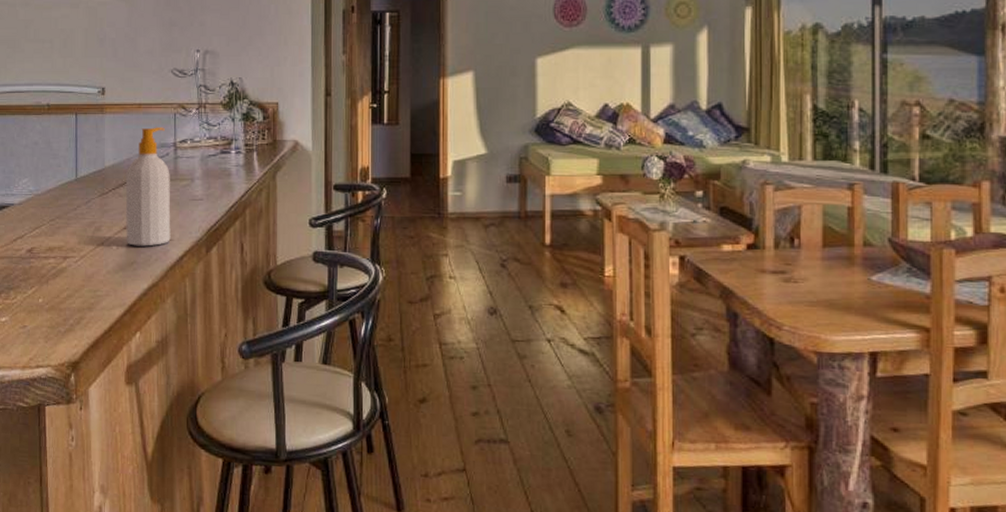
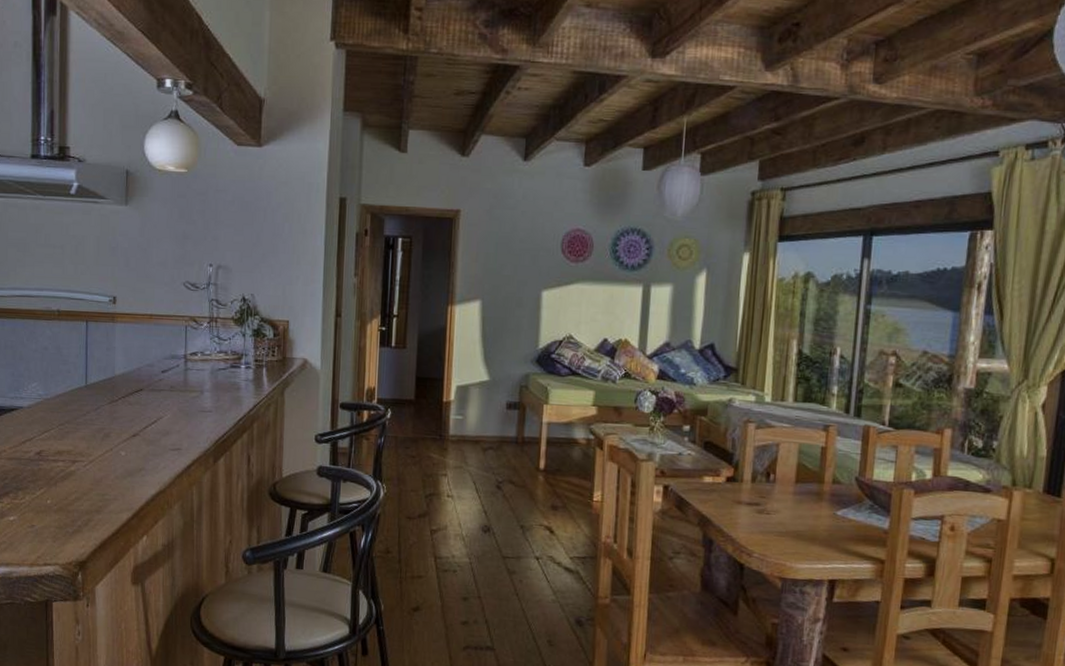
soap bottle: present [125,127,171,247] -> none [134,338,180,454]

